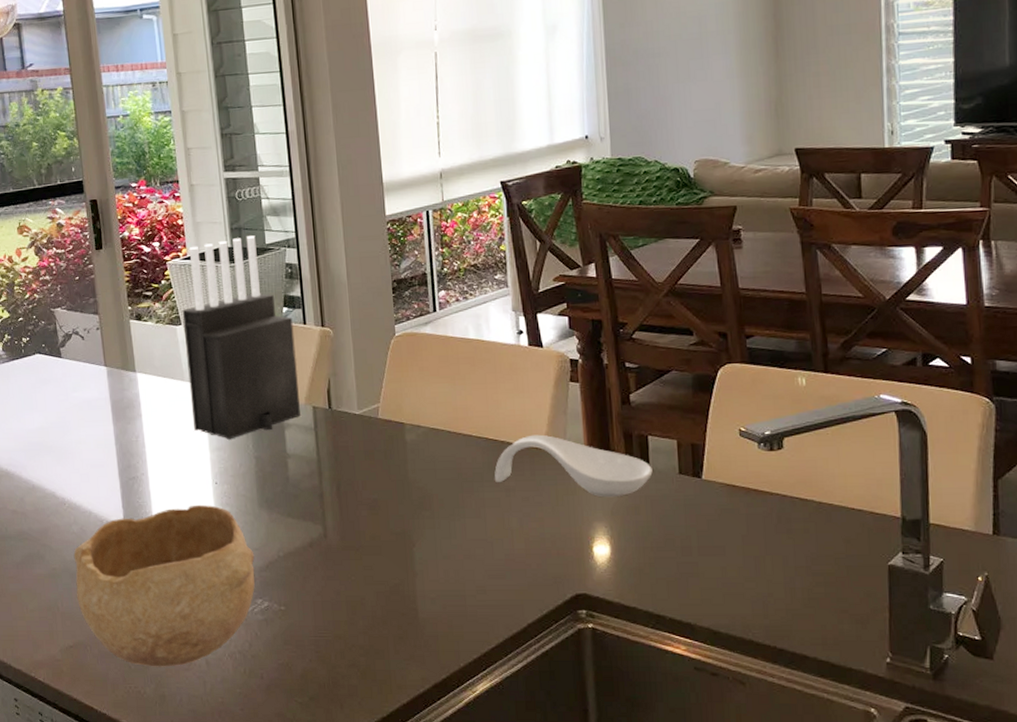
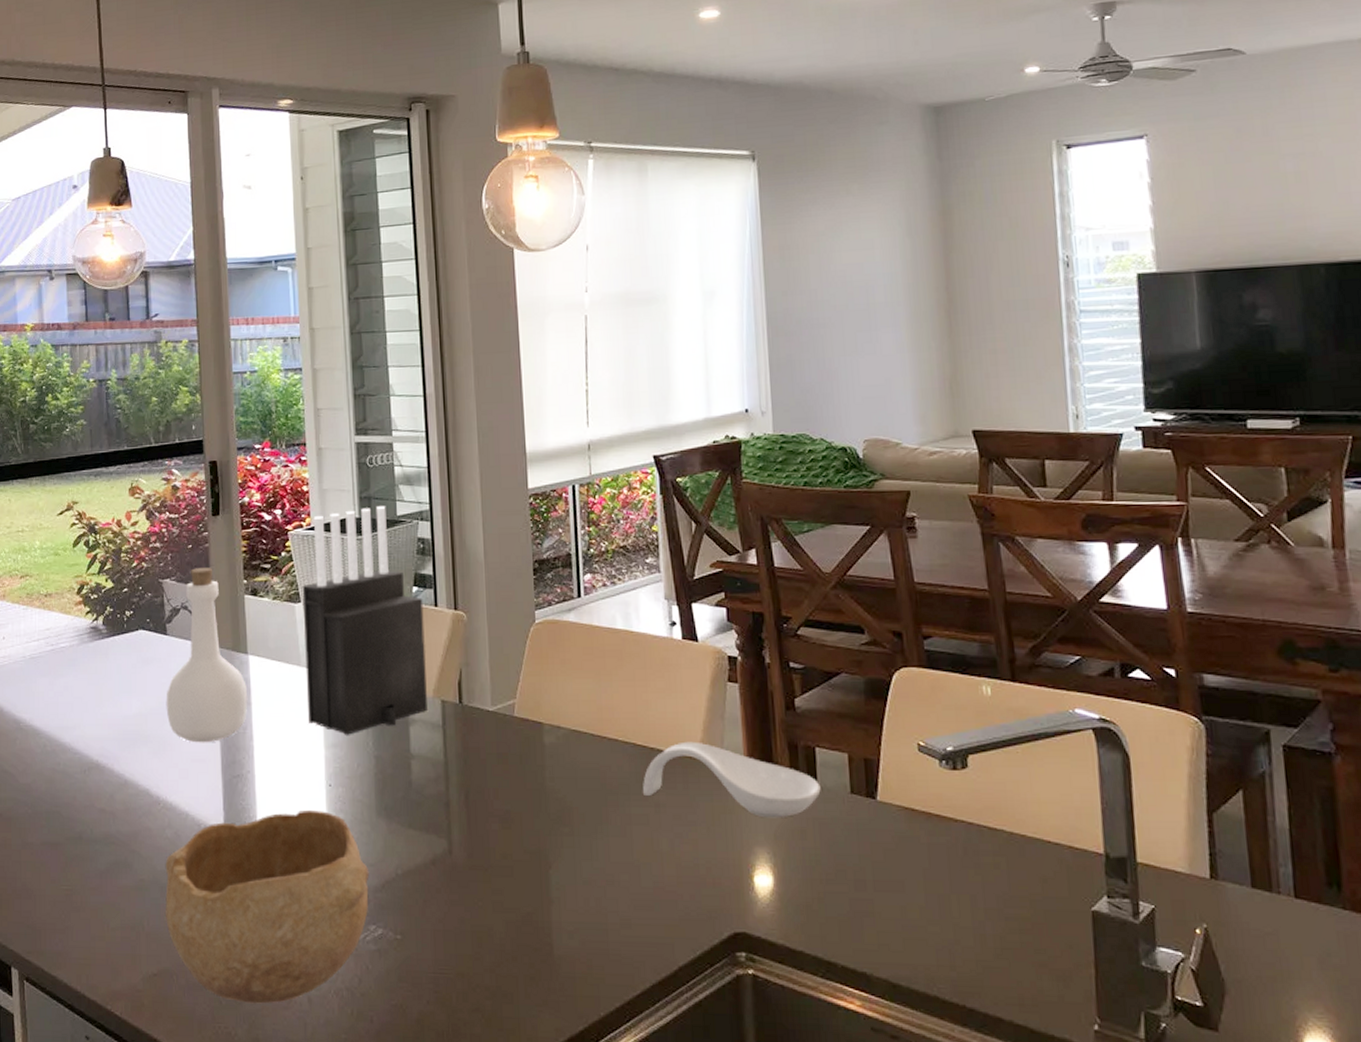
bottle: none [64,297,139,451] -> present [166,568,248,743]

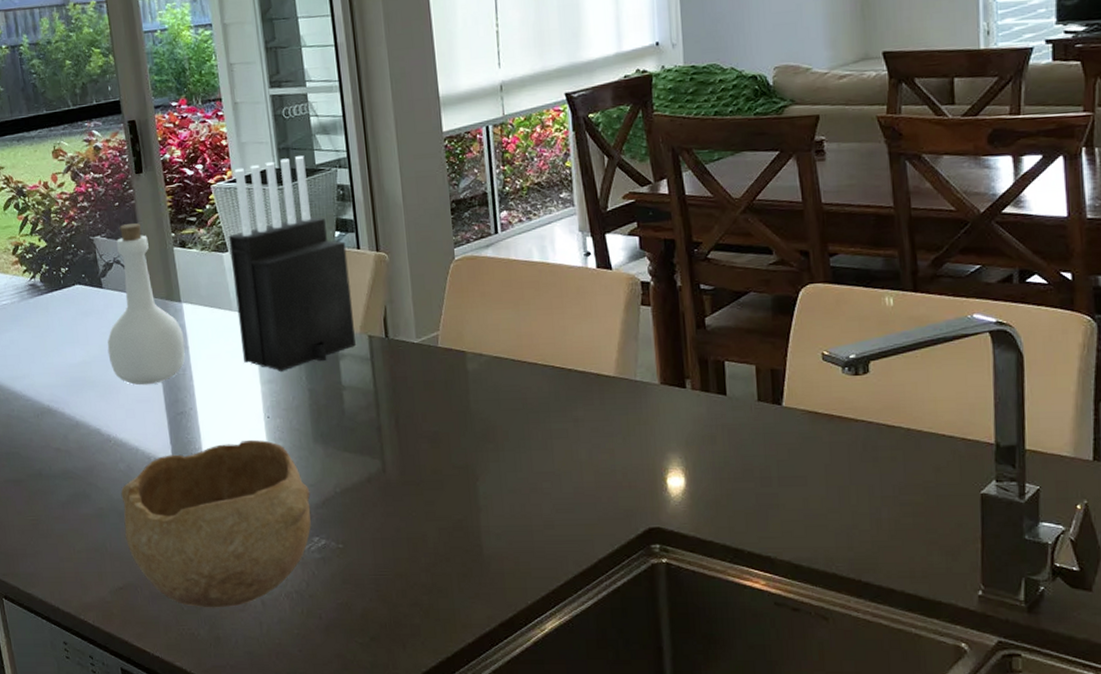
spoon rest: present [642,741,821,818] -> none [561,361,730,427]

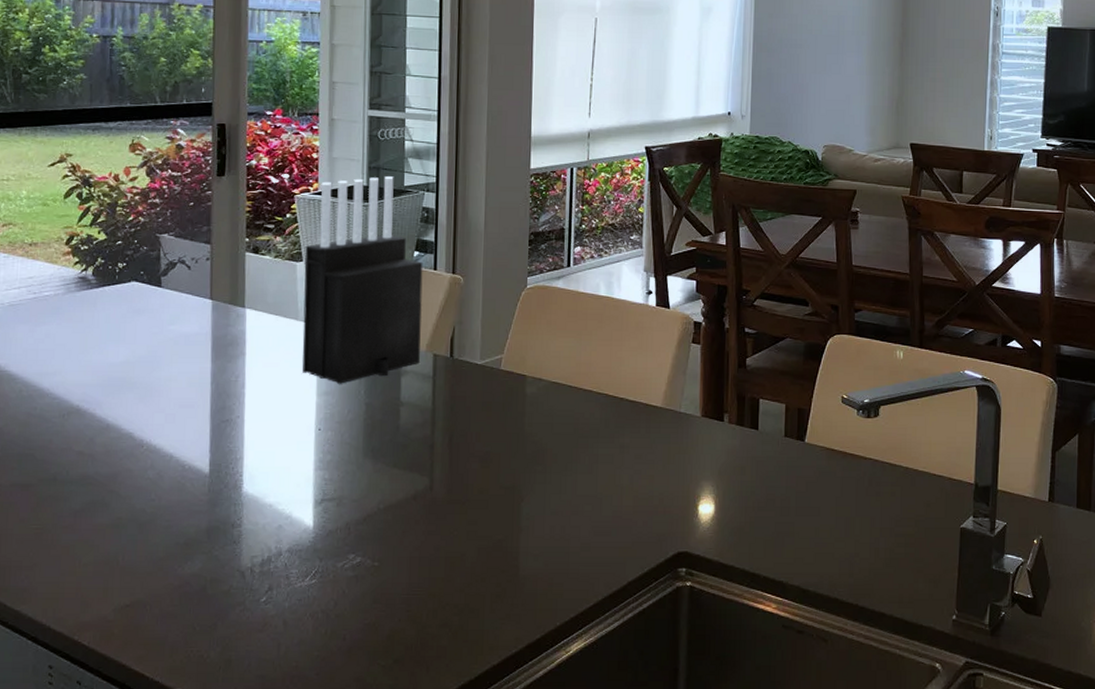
bottle: present [107,223,185,386] -> none [155,225,243,390]
bowl: present [121,439,311,608] -> none [142,451,352,628]

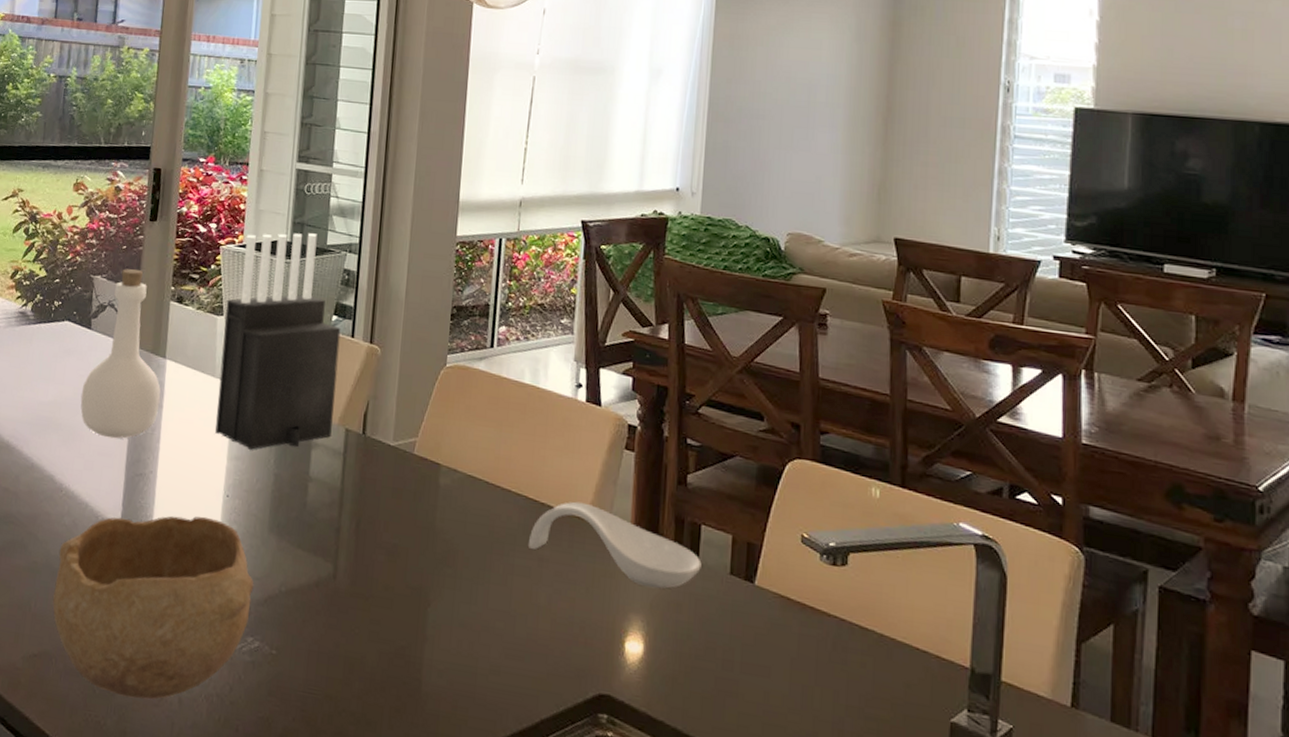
bowl: none [142,451,352,628] -> present [52,516,254,700]
bottle: none [155,225,243,390] -> present [80,269,161,439]
spoon rest: none [609,393,761,457] -> present [527,501,702,589]

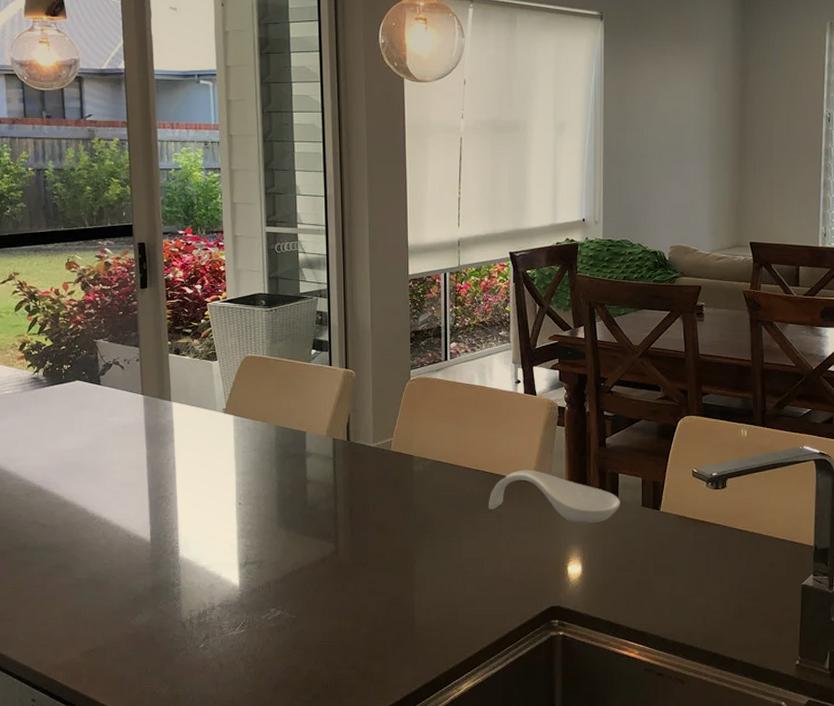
bowl: present [52,516,254,700] -> none [99,522,271,669]
bottle: present [80,269,161,439] -> none [100,331,171,472]
knife block: present [215,233,341,450] -> none [218,285,321,465]

